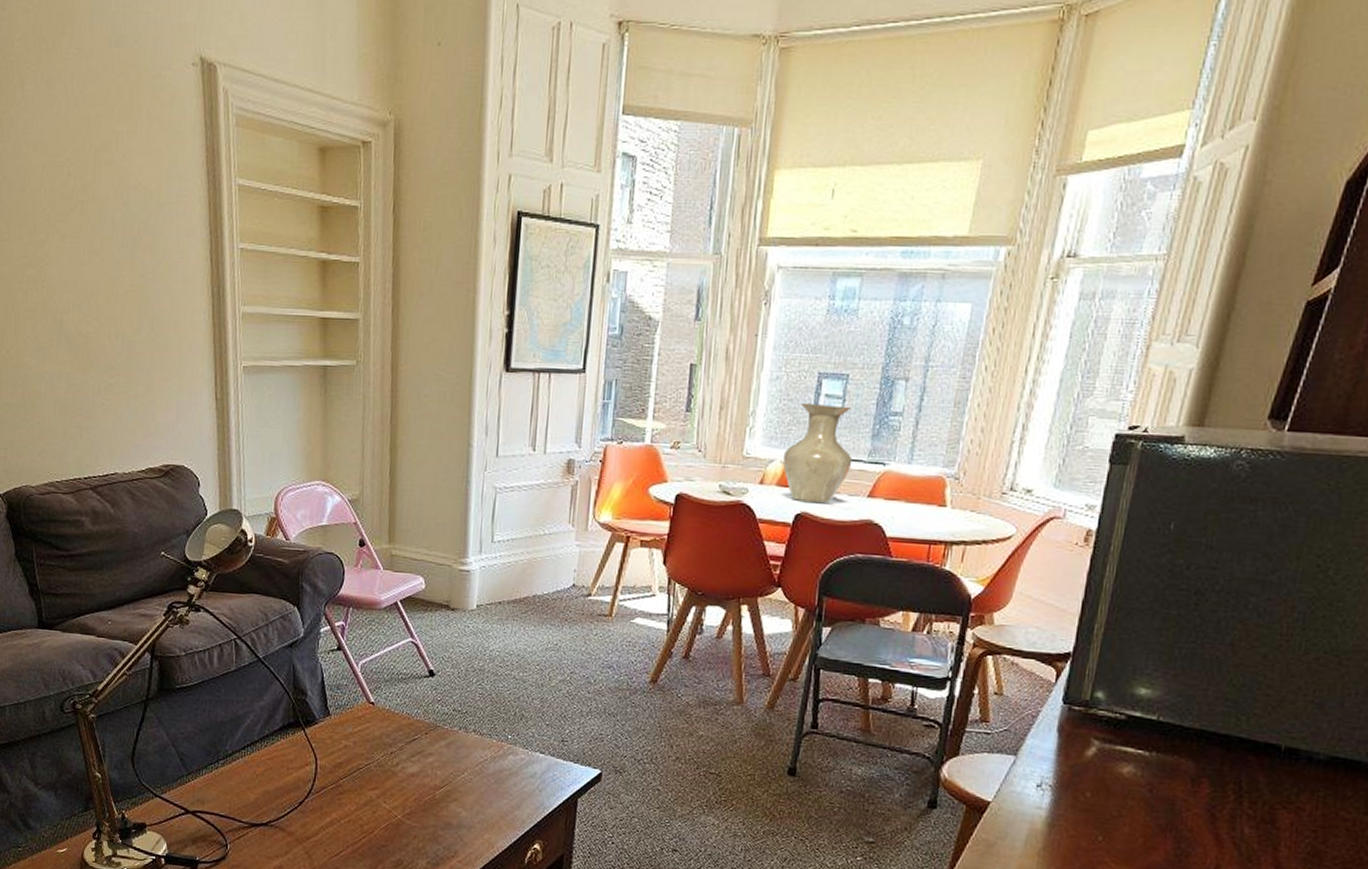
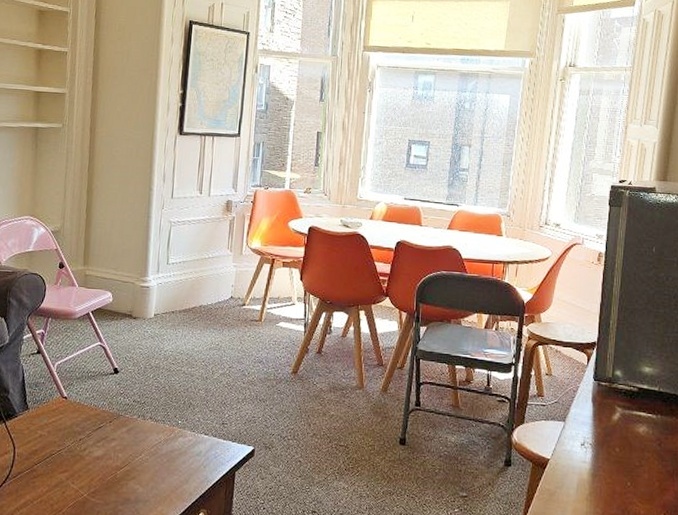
vase: present [783,402,853,504] -> none [386,161,435,234]

